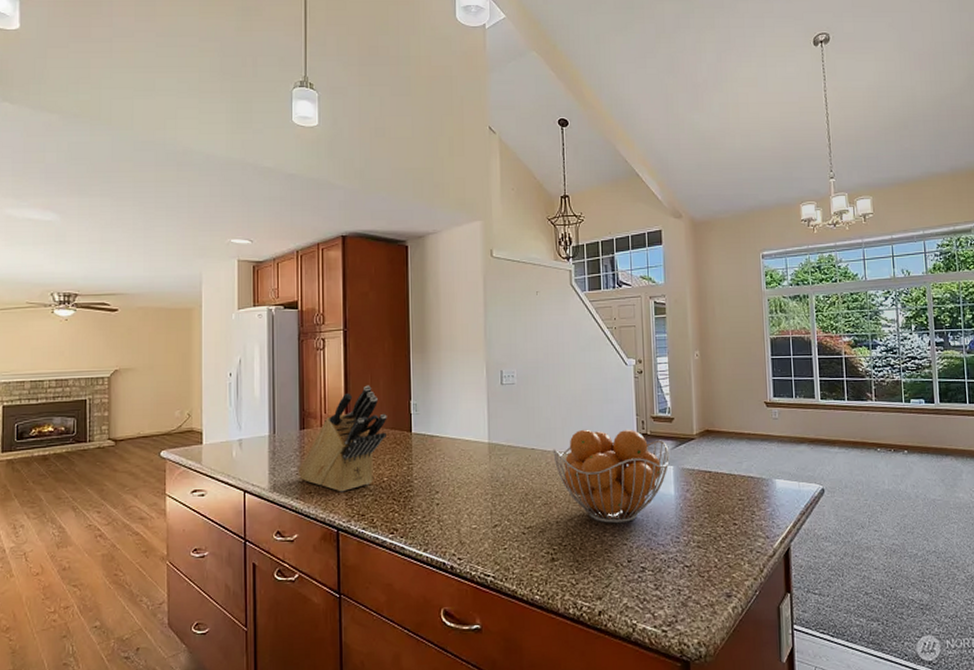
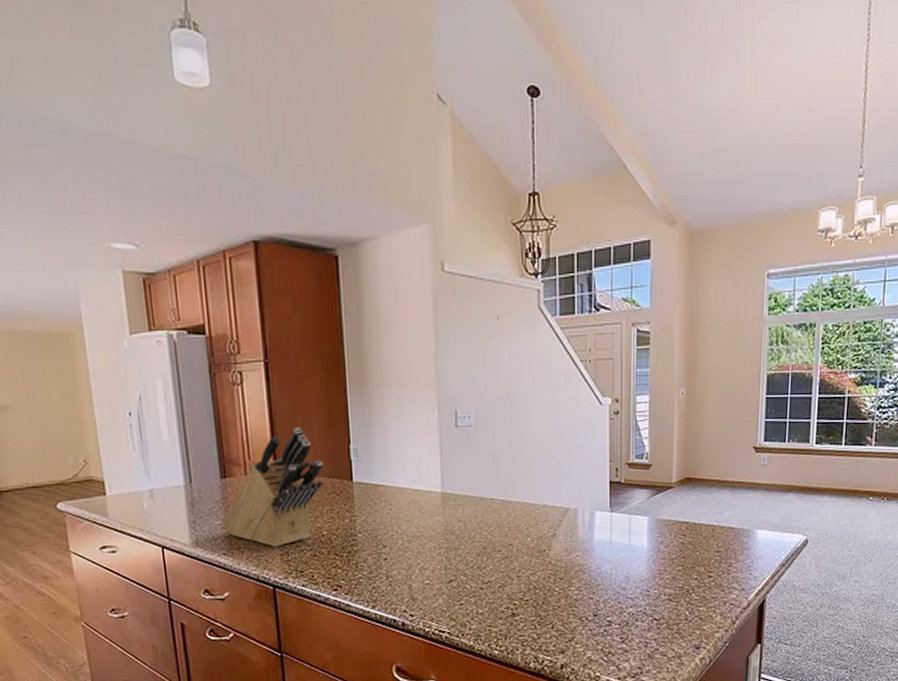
fruit basket: present [553,429,670,524] -> none [515,476,644,578]

